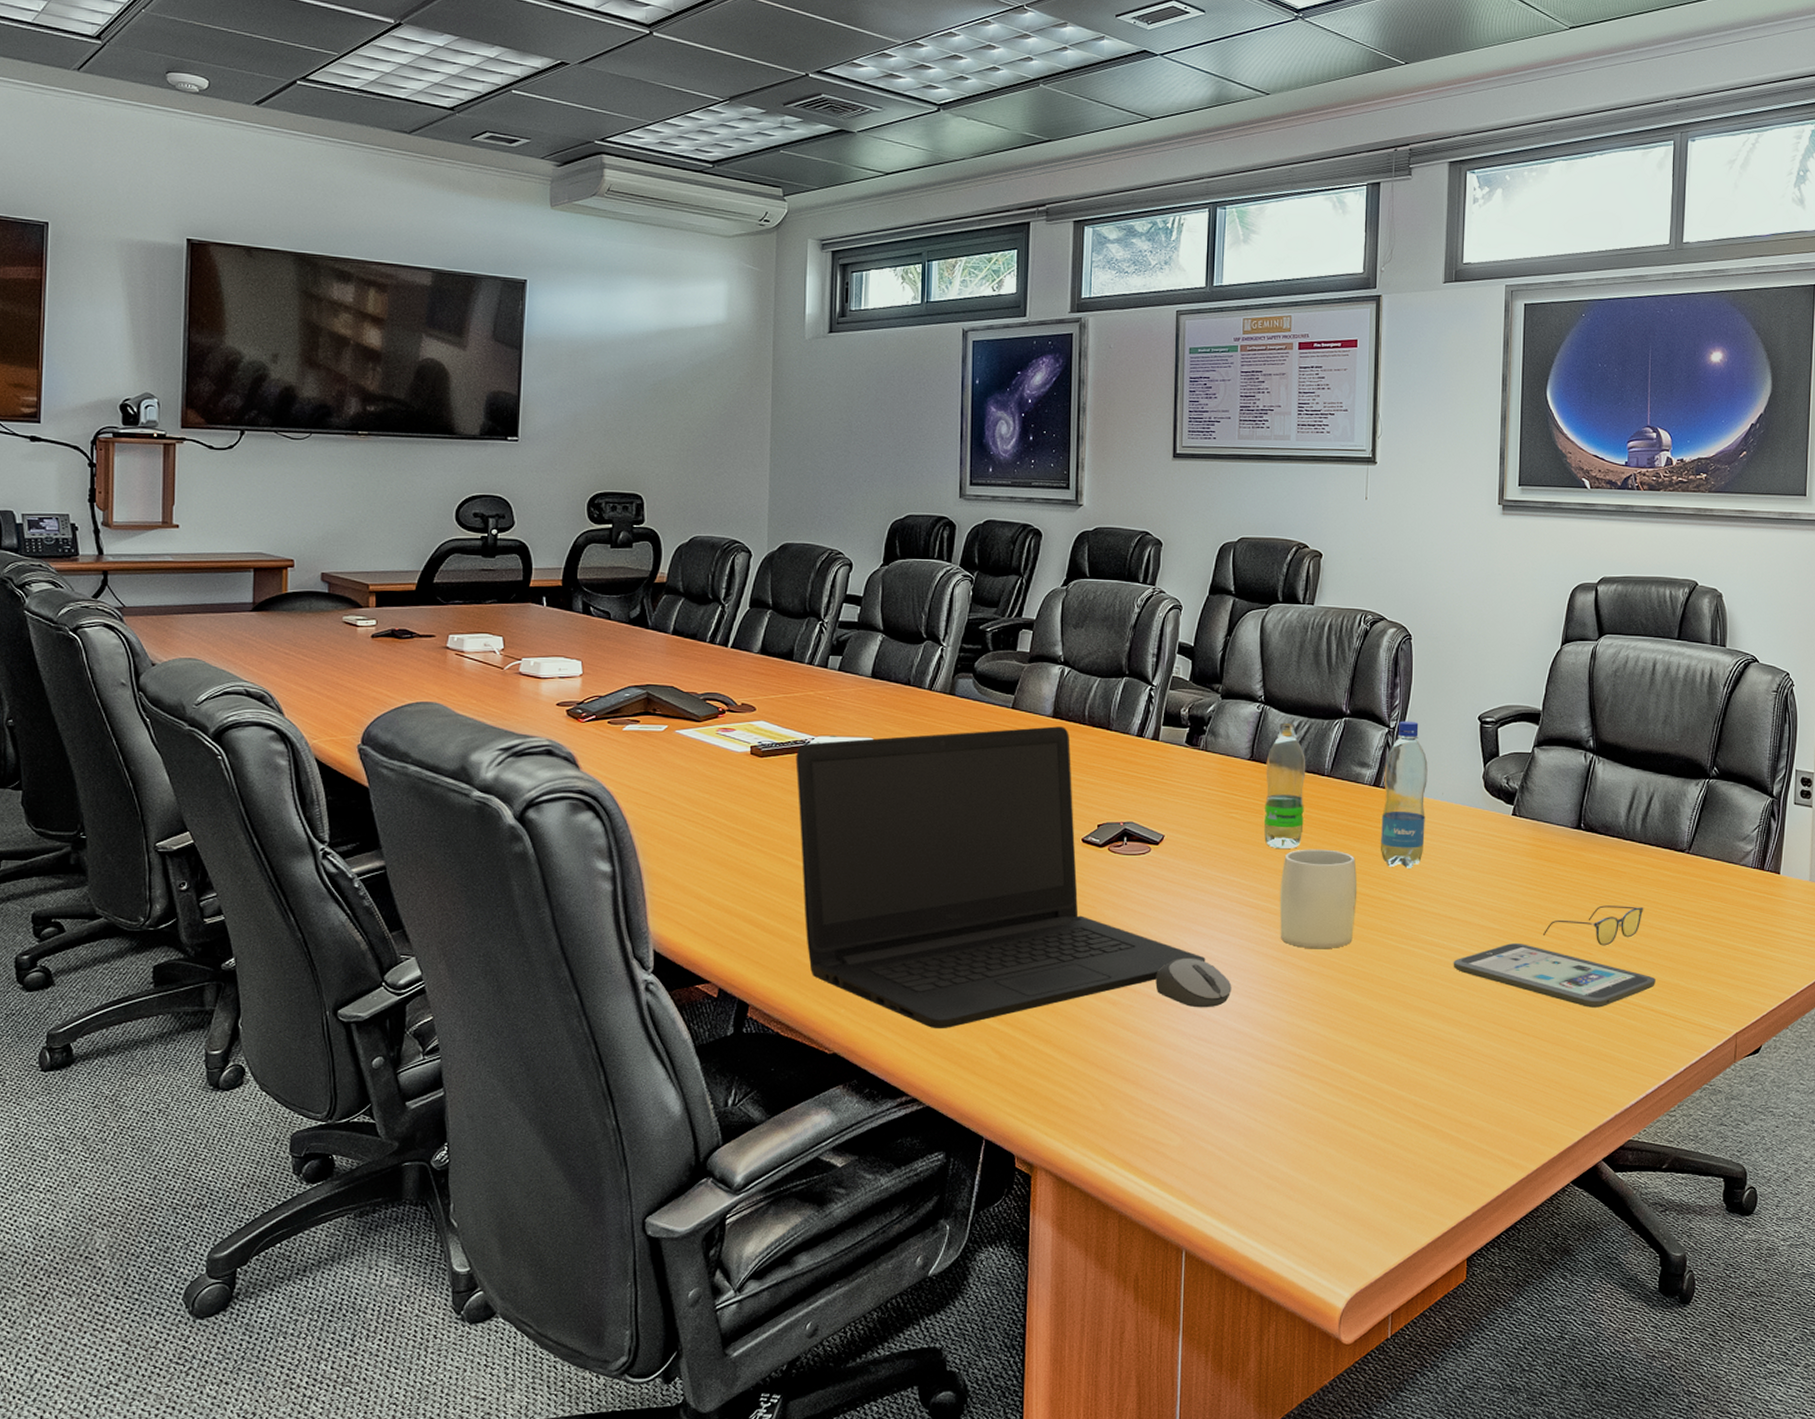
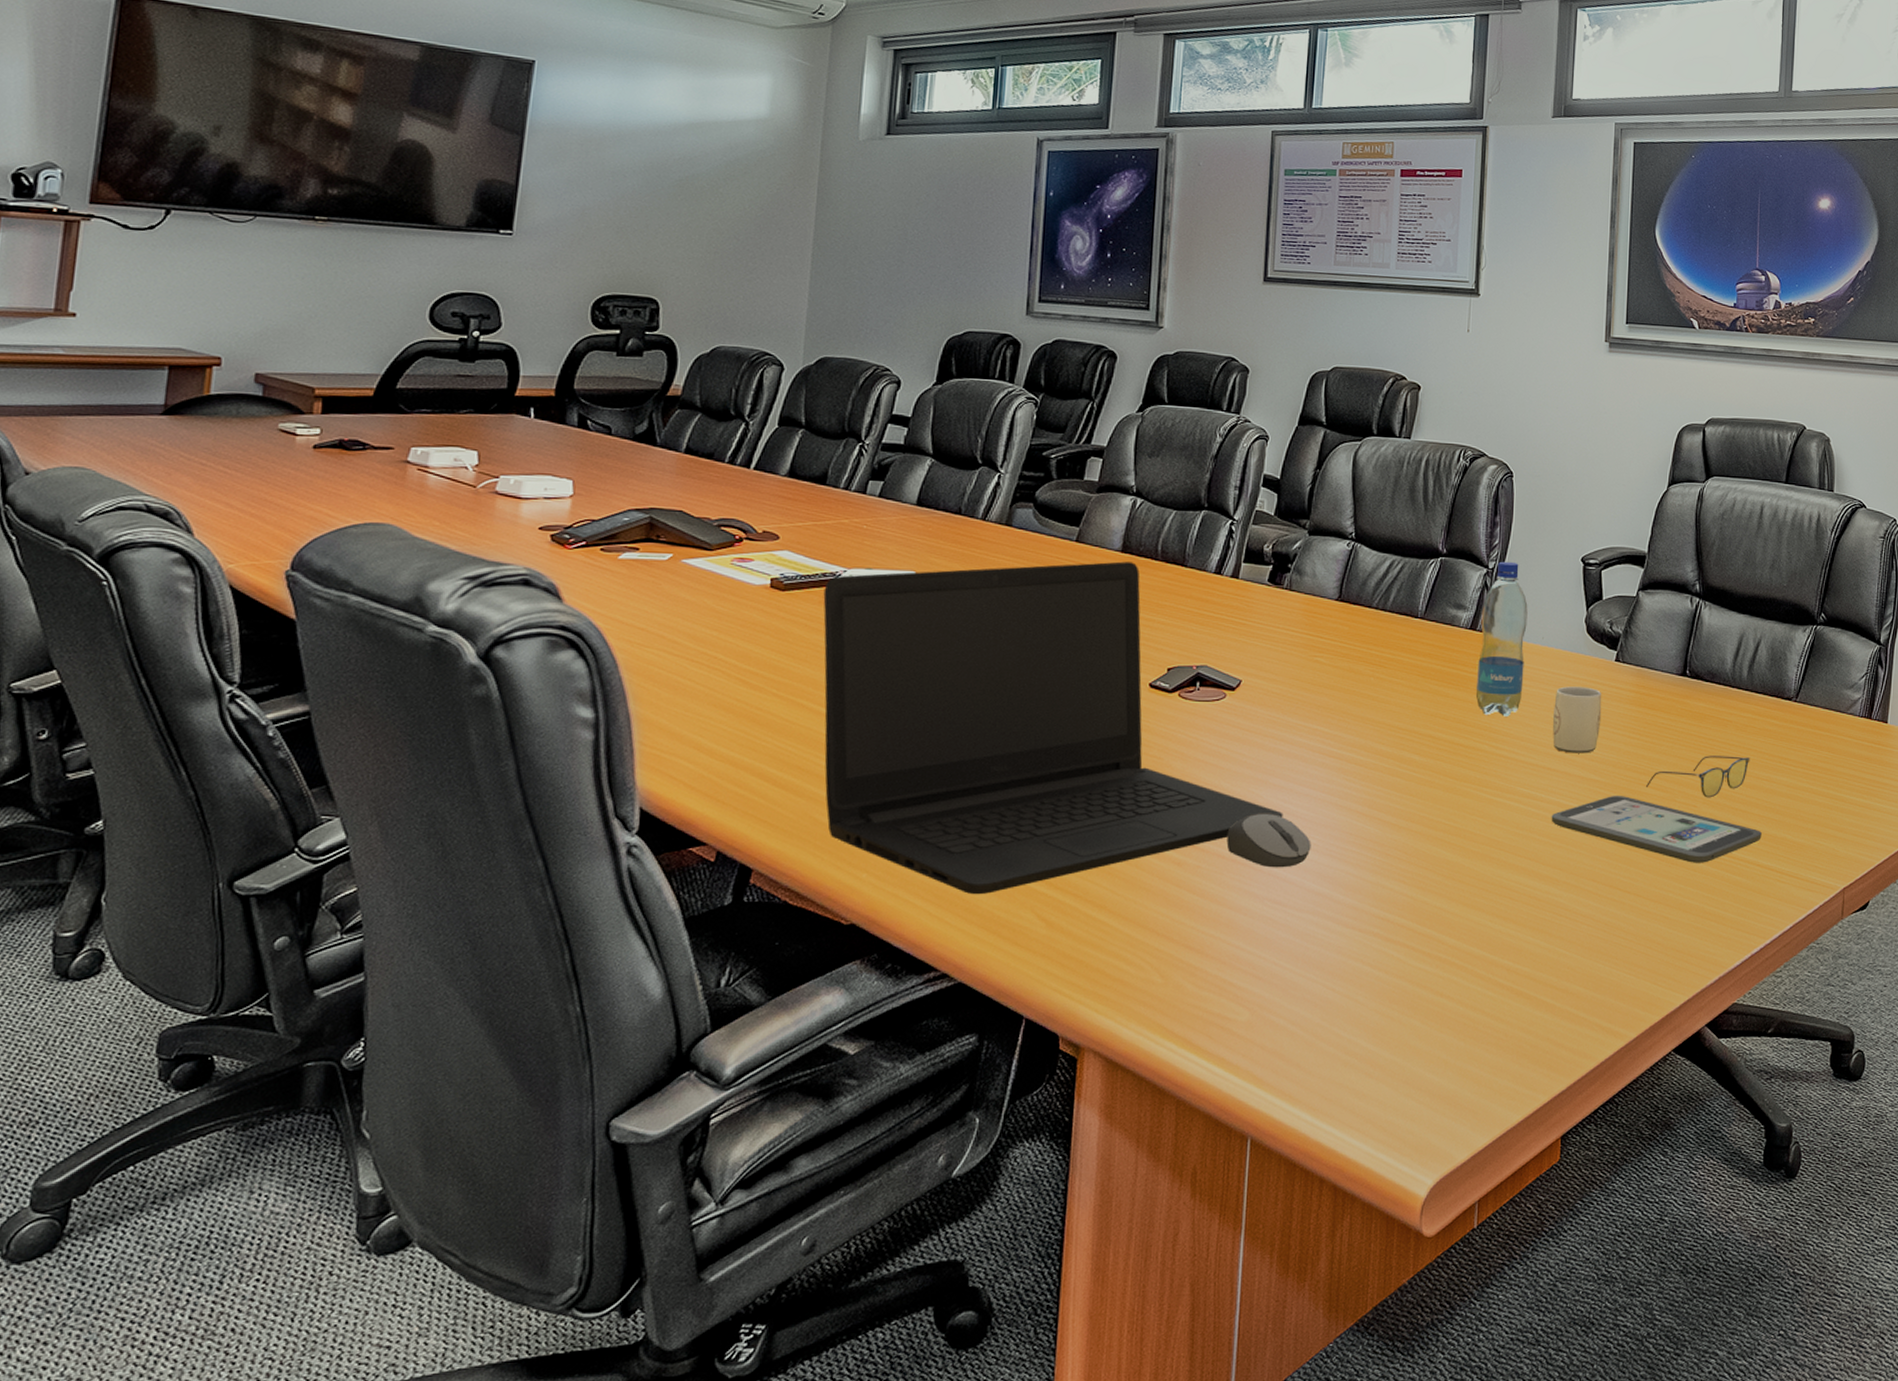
bottle: present [1263,722,1306,848] -> none [1350,561,1399,695]
mug: present [1279,849,1358,949] -> none [1365,695,1451,803]
mug: none [1453,839,1500,903] -> present [1553,686,1602,754]

